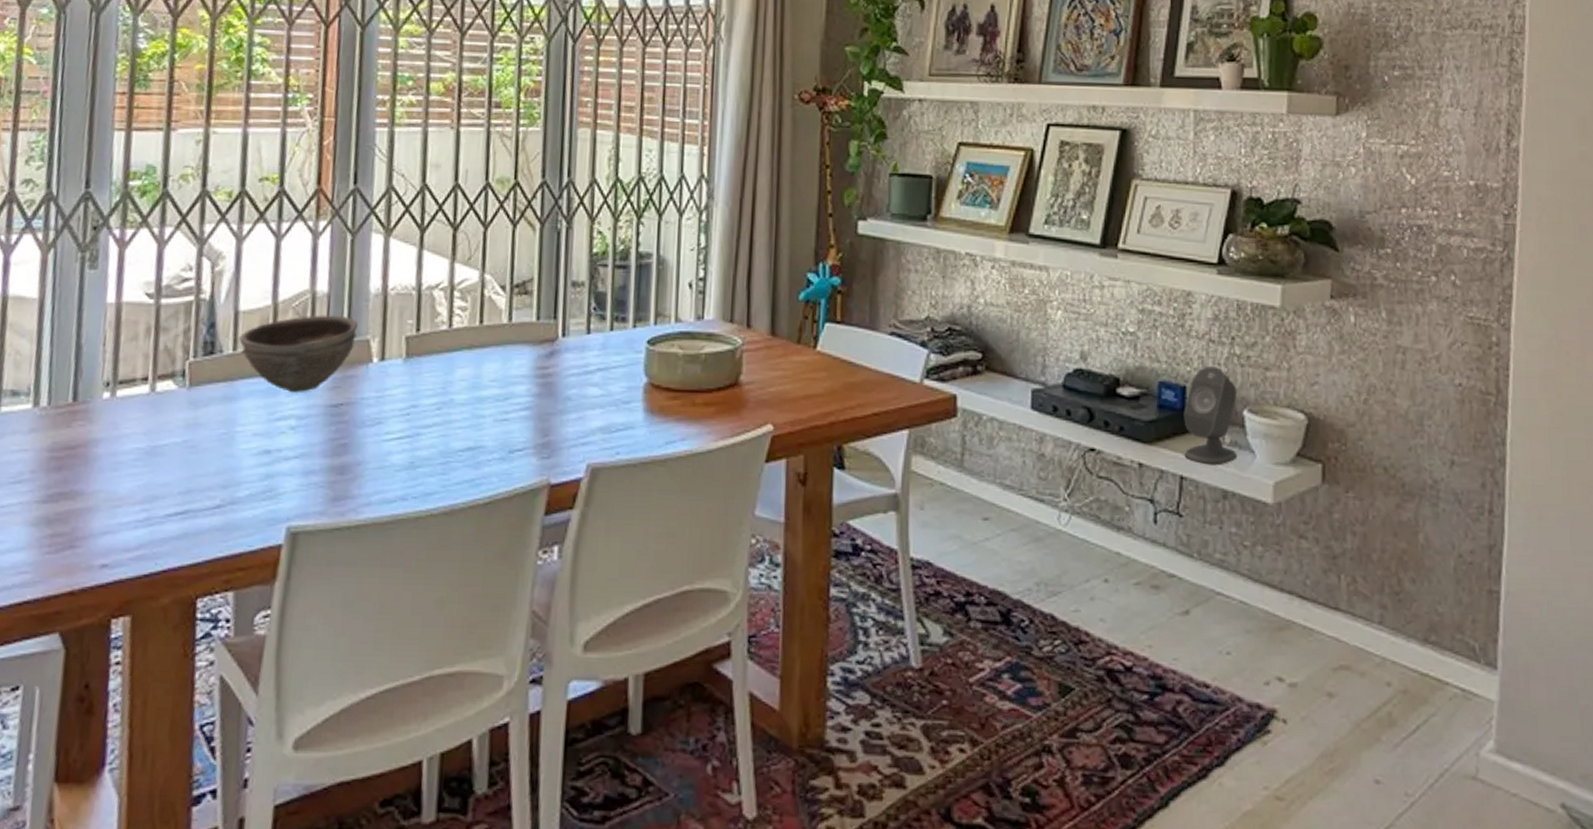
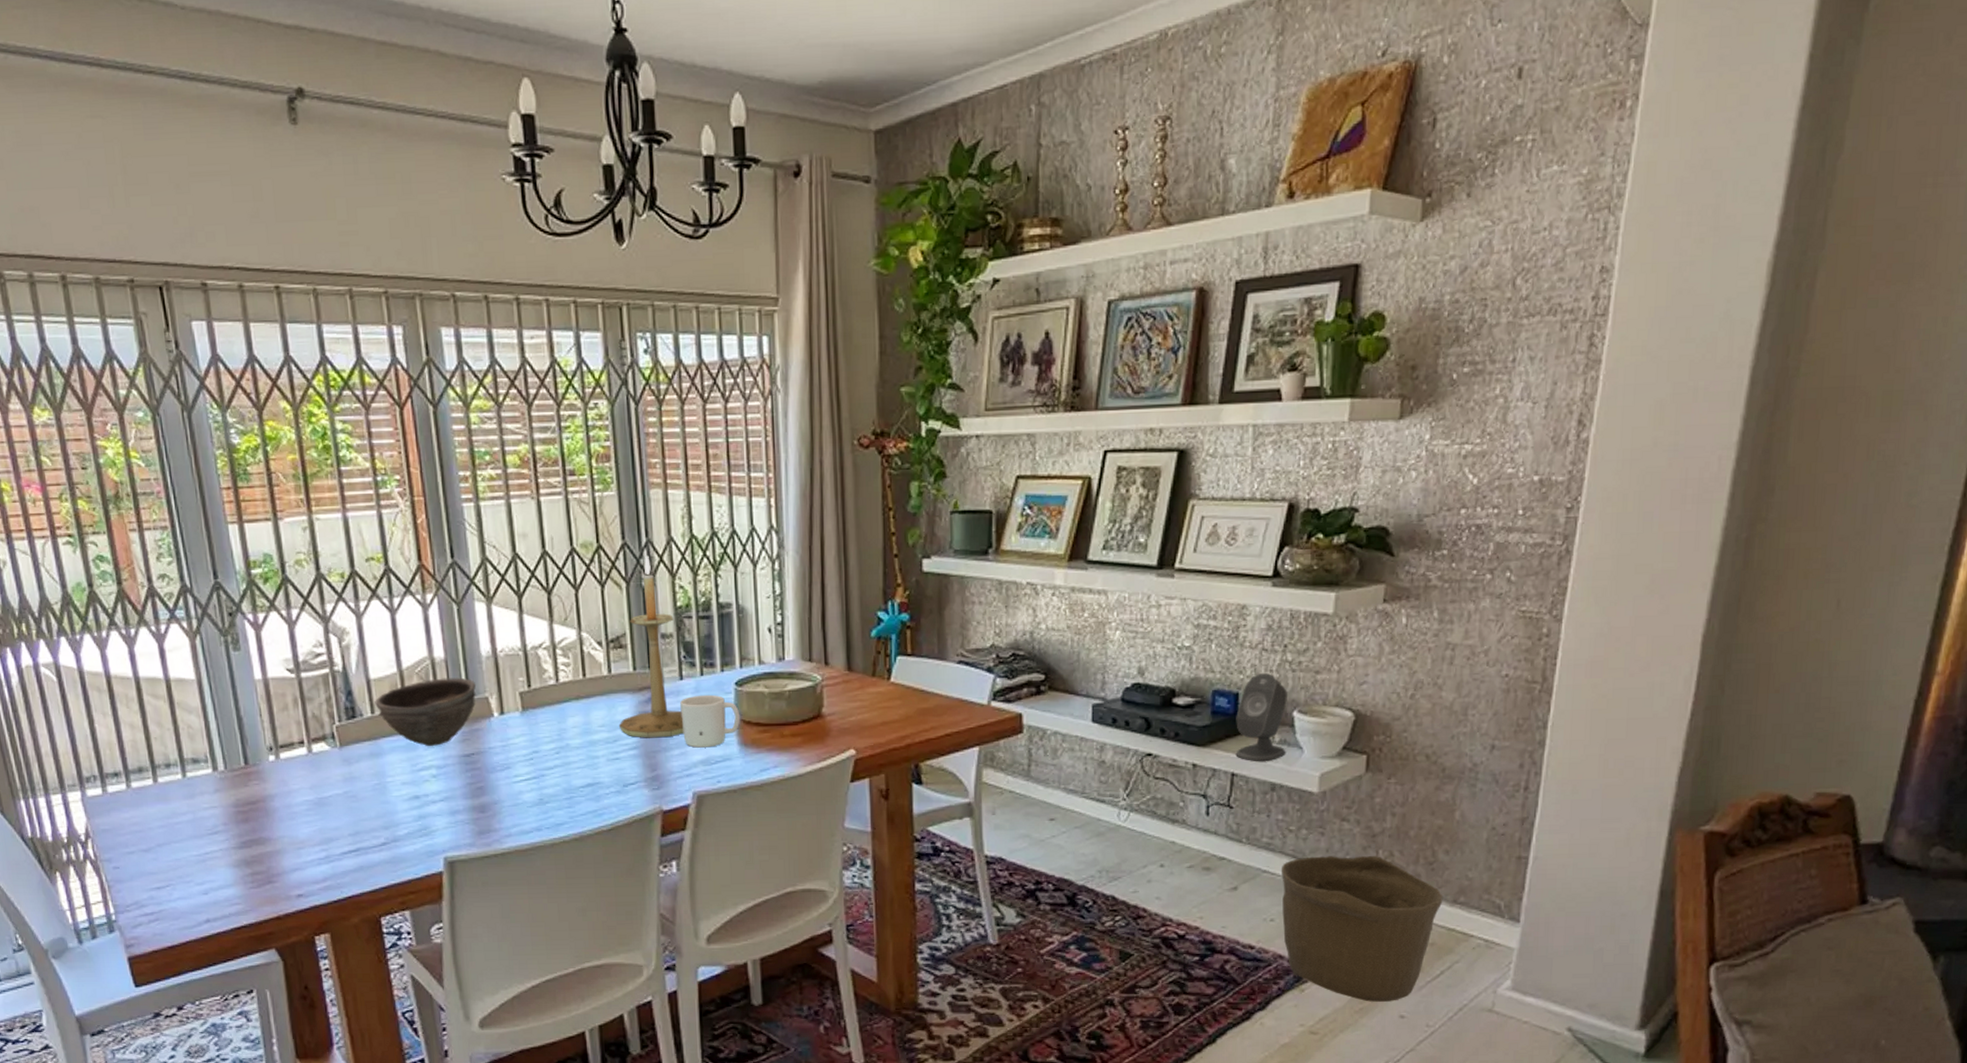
candlestick: none [512,196,588,398] -> present [618,555,684,738]
mug: none [583,352,650,413] -> present [680,694,741,748]
basket: none [1236,578,1413,762] -> present [1280,856,1443,1002]

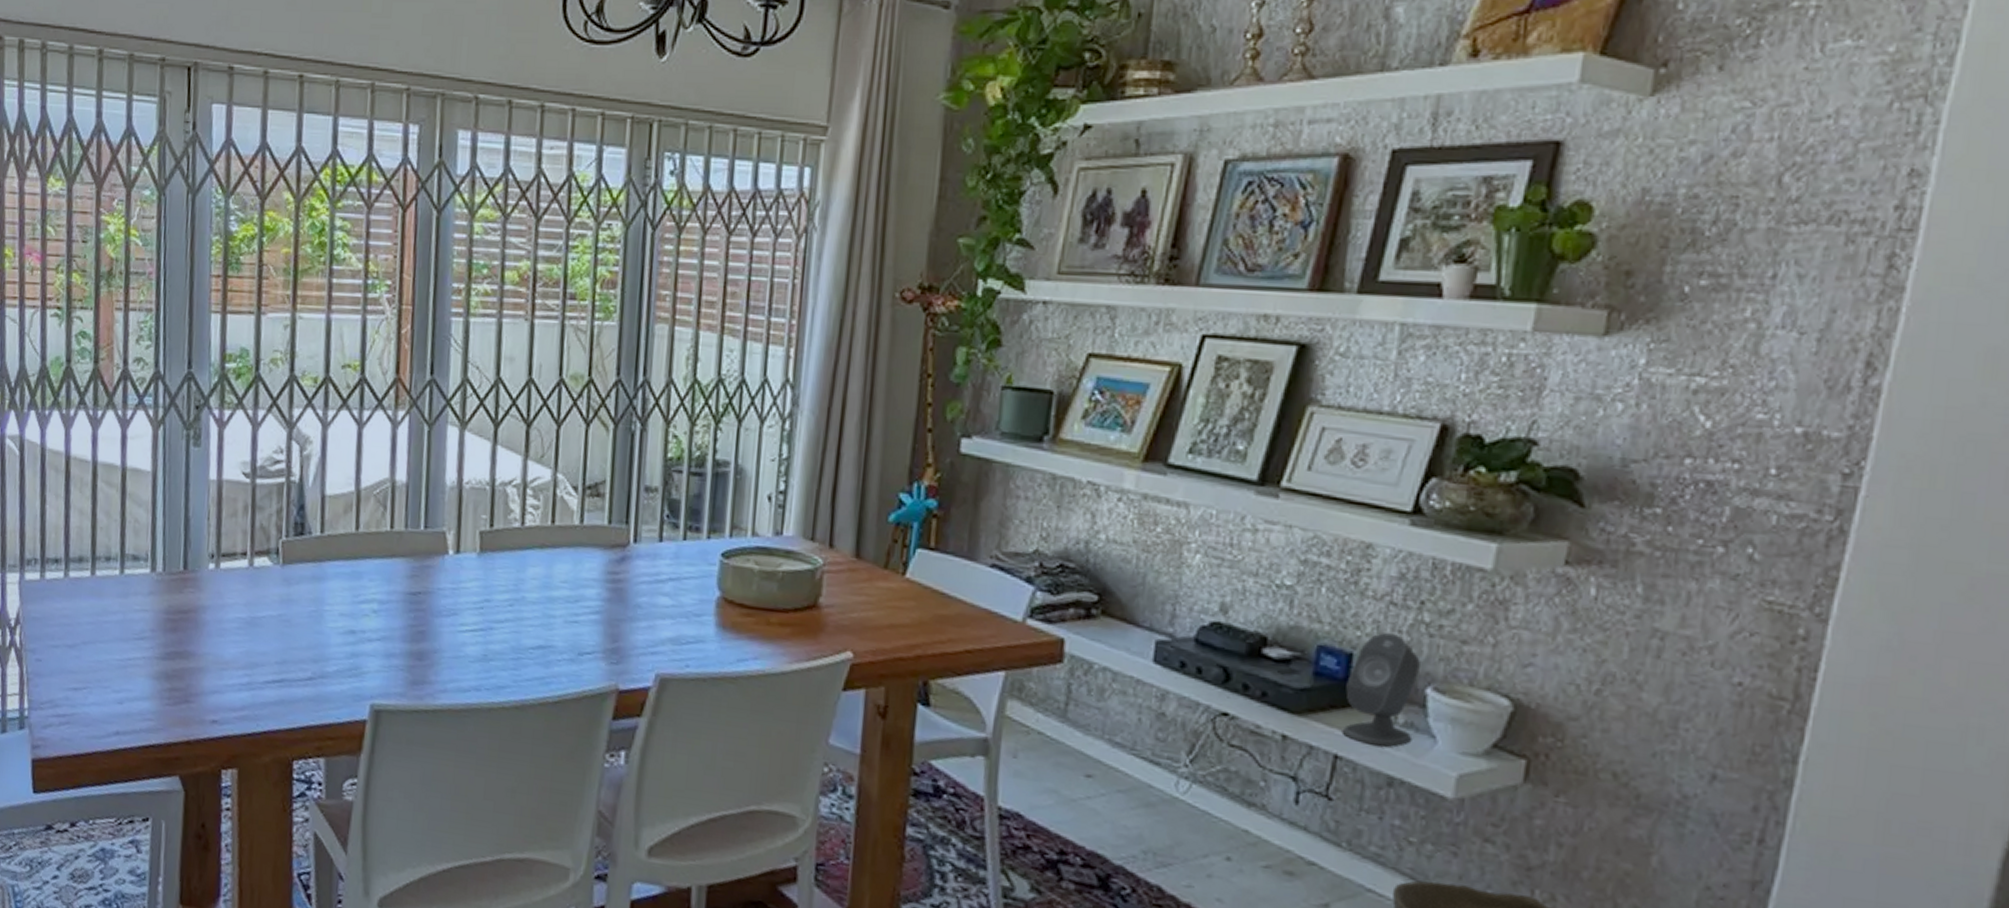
bowl: present [375,677,476,746] -> none [326,504,434,578]
candlestick: present [618,555,684,738] -> none [582,396,662,605]
mug: present [680,694,741,748] -> none [654,562,723,625]

